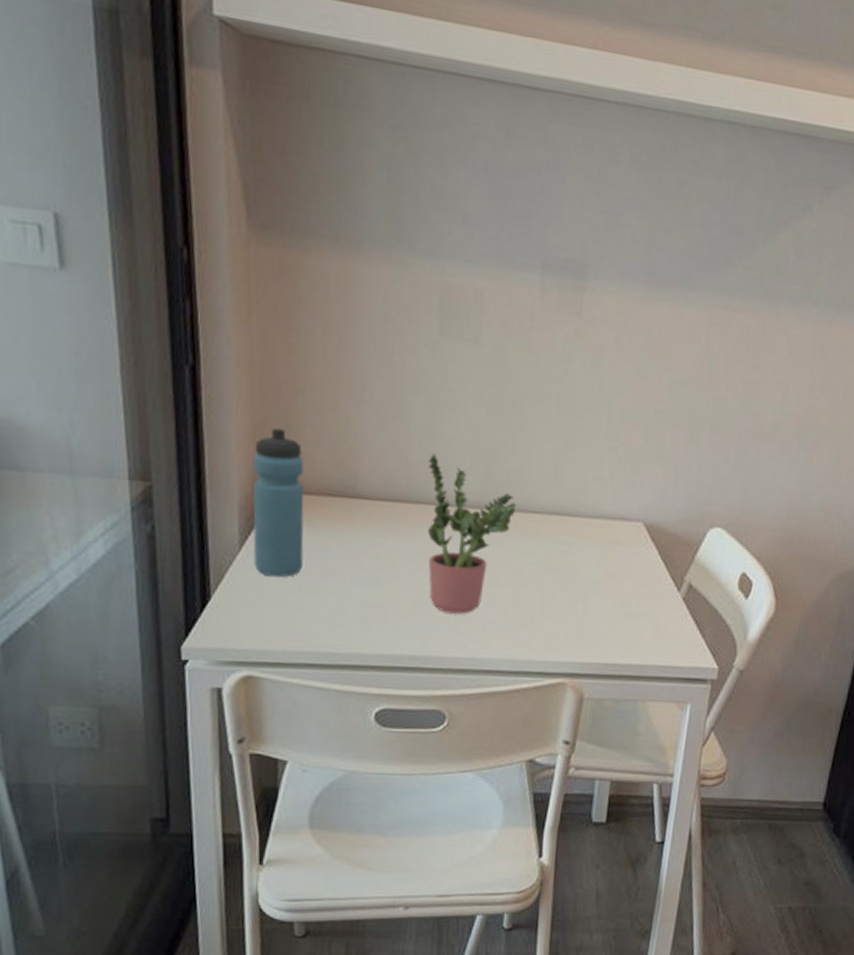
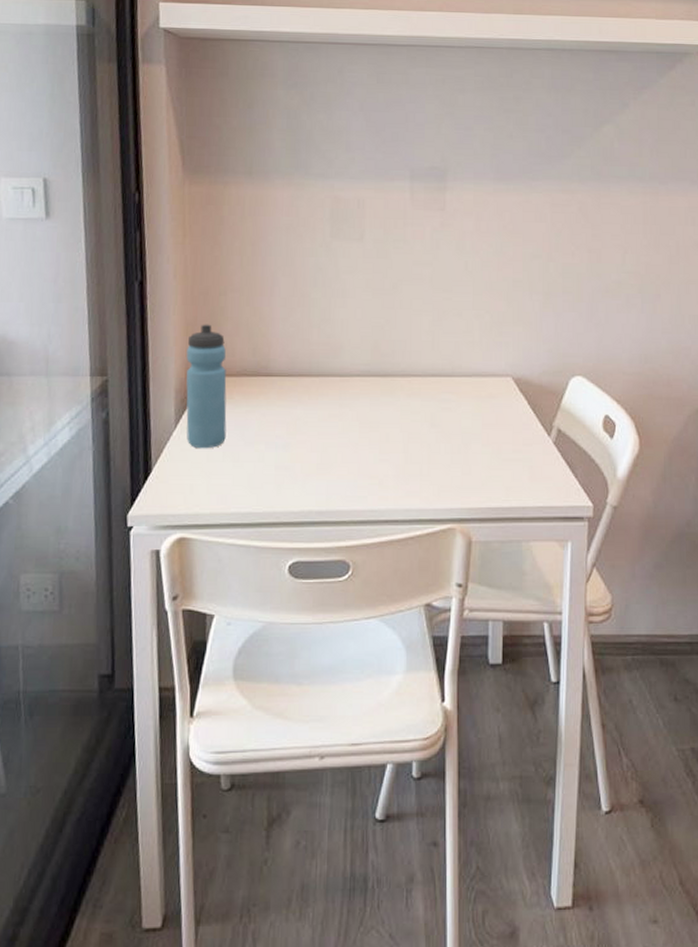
potted plant: present [427,454,516,614] -> none [326,334,401,470]

